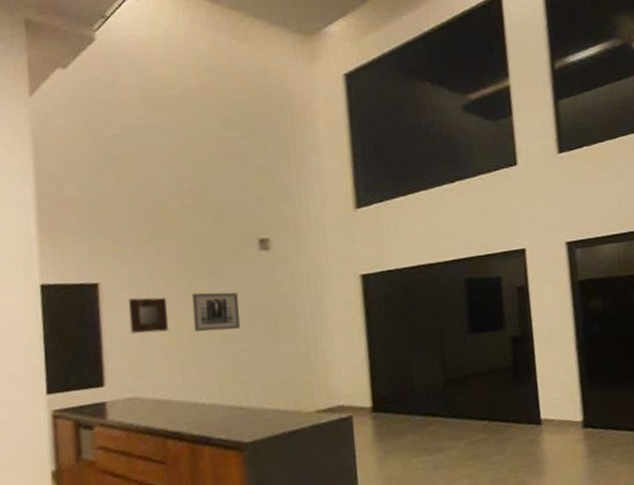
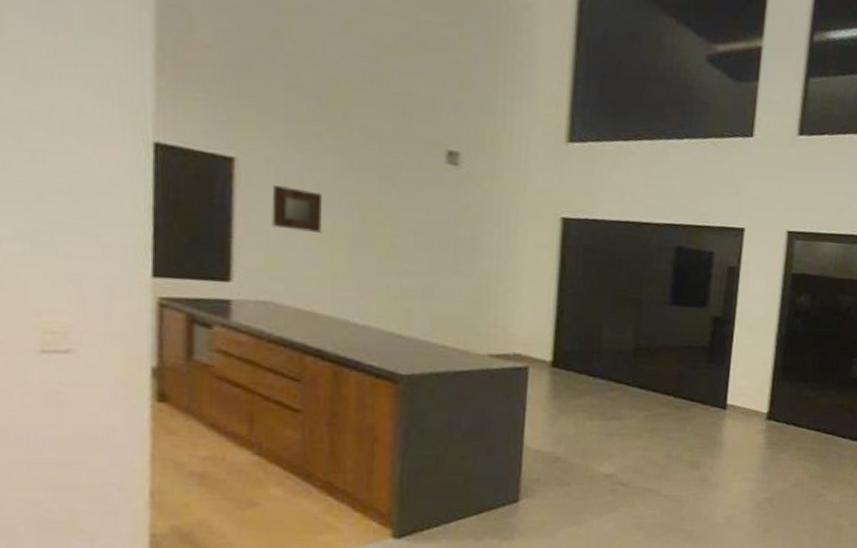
wall art: present [191,292,240,332] -> none [355,196,414,249]

